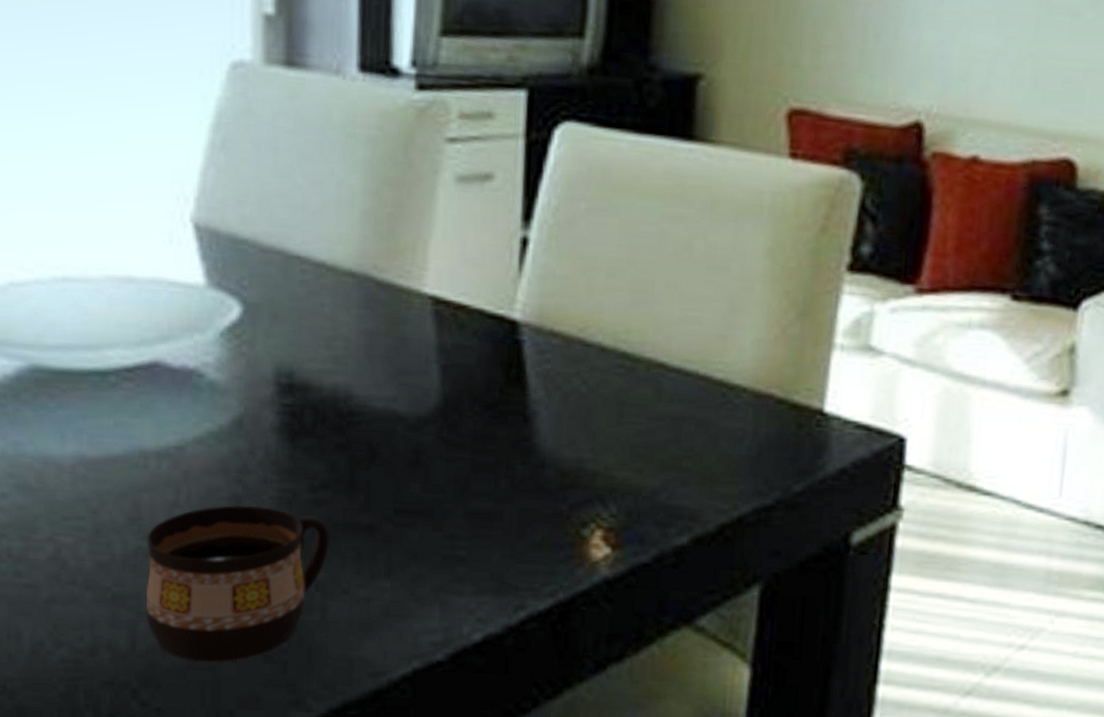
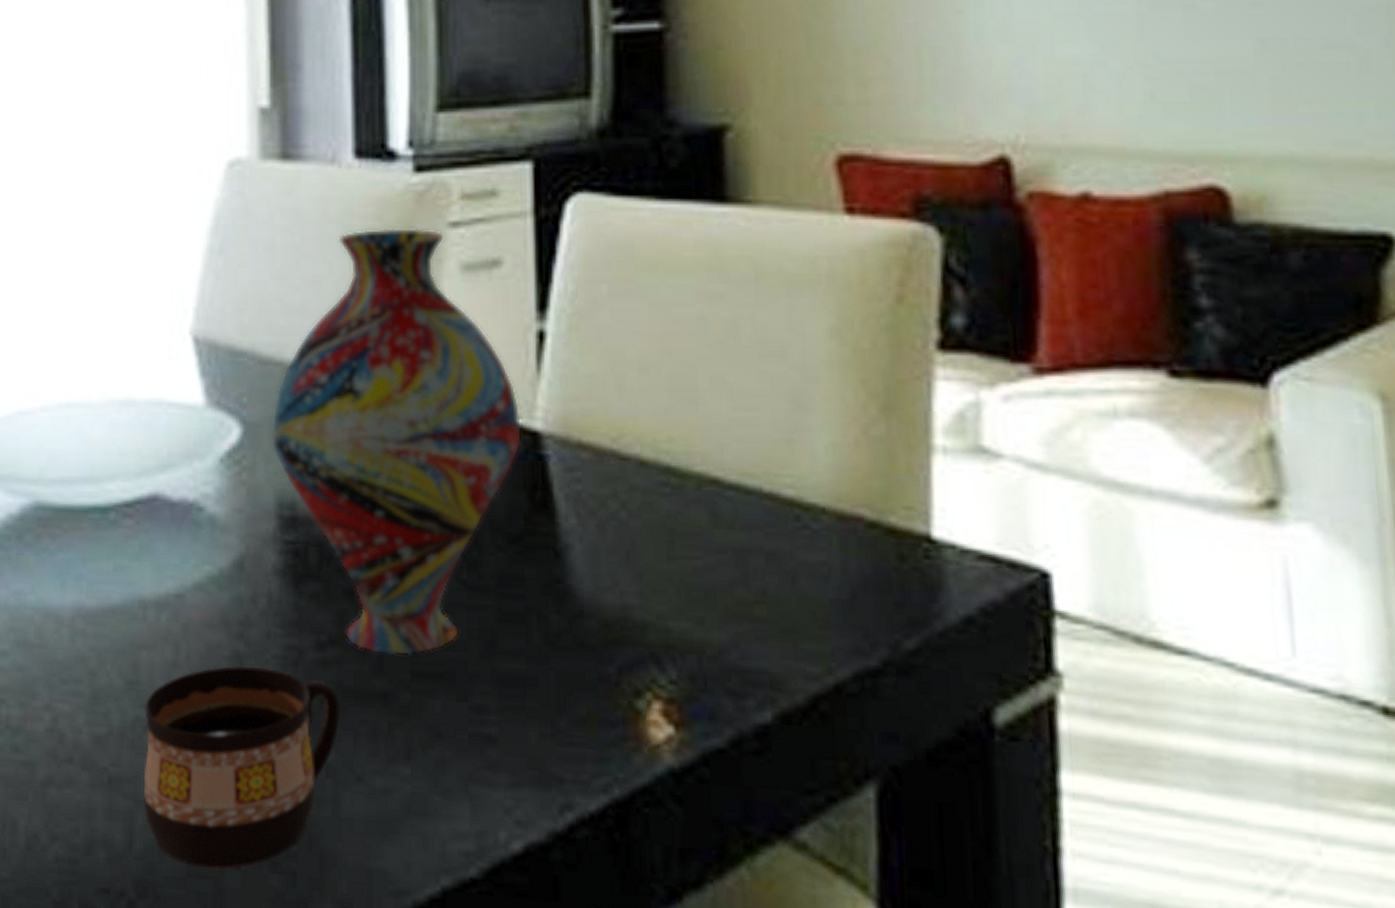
vase: none [271,138,503,497] -> present [271,227,523,656]

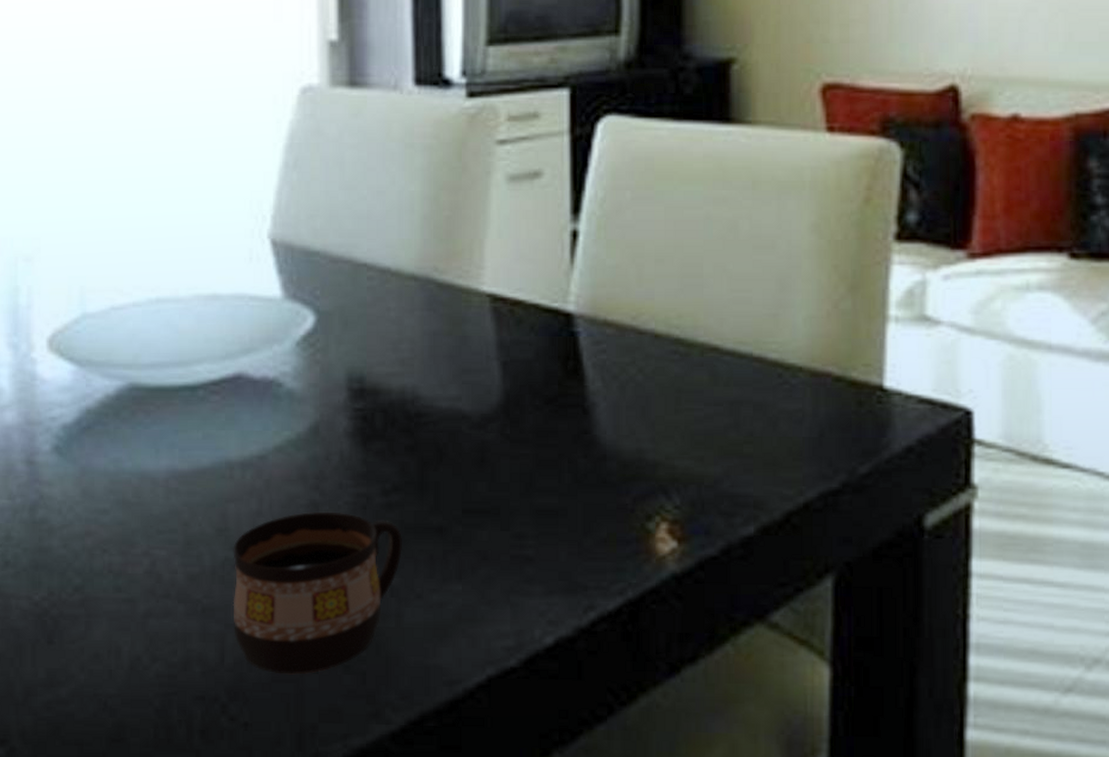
vase: present [271,227,523,656] -> none [342,145,558,497]

